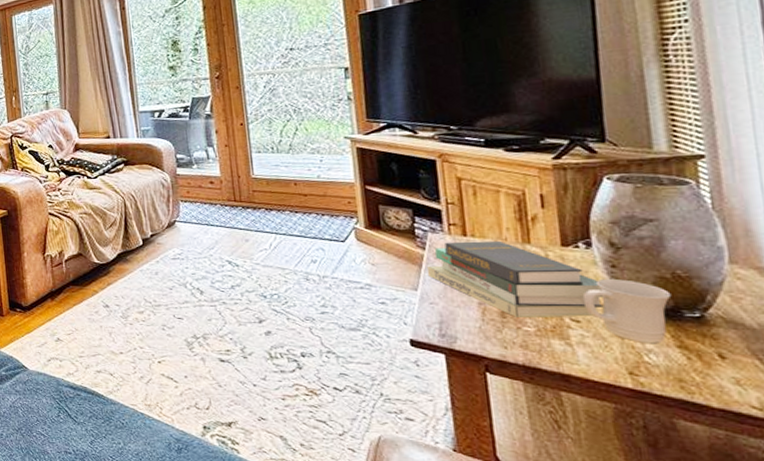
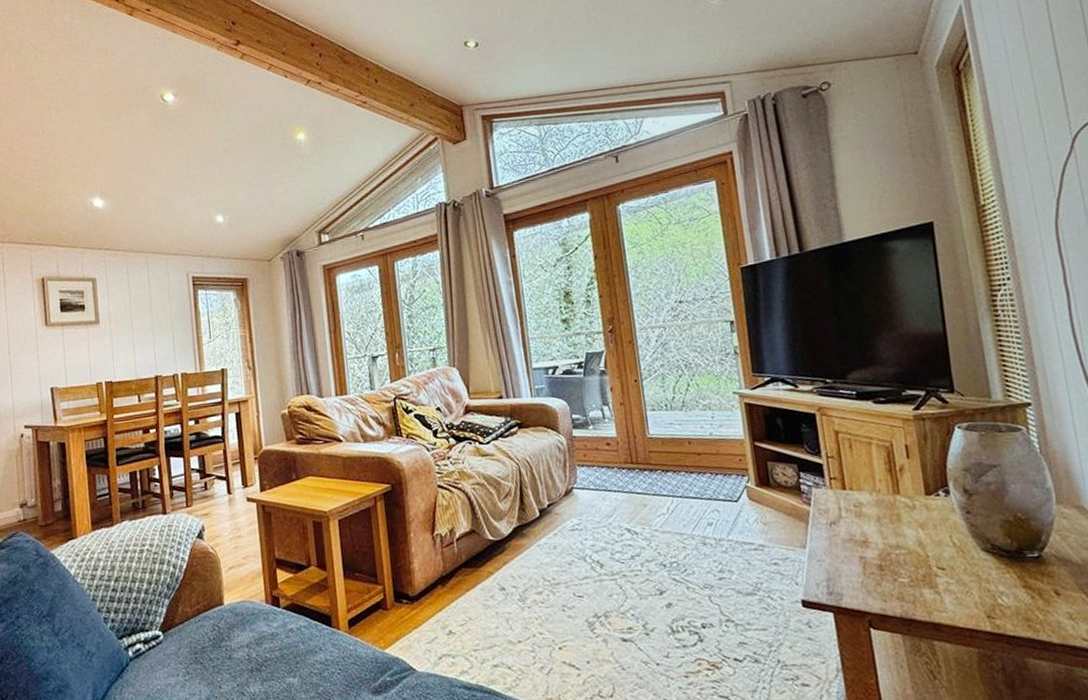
books: present [427,240,604,317] -> none [813,492,963,569]
mug: present [582,279,672,344] -> none [945,524,1015,587]

